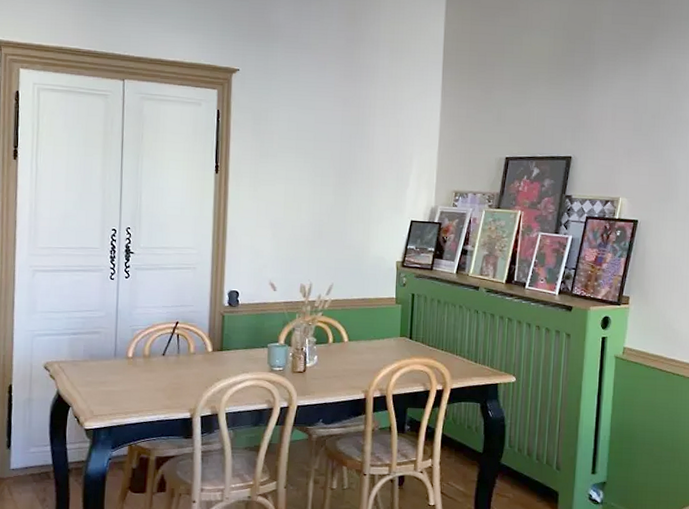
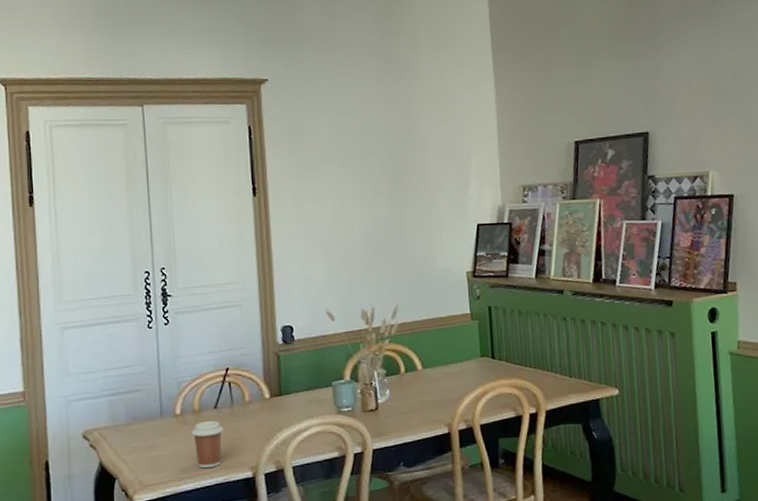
coffee cup: none [141,365,169,406] -> present [192,420,224,468]

